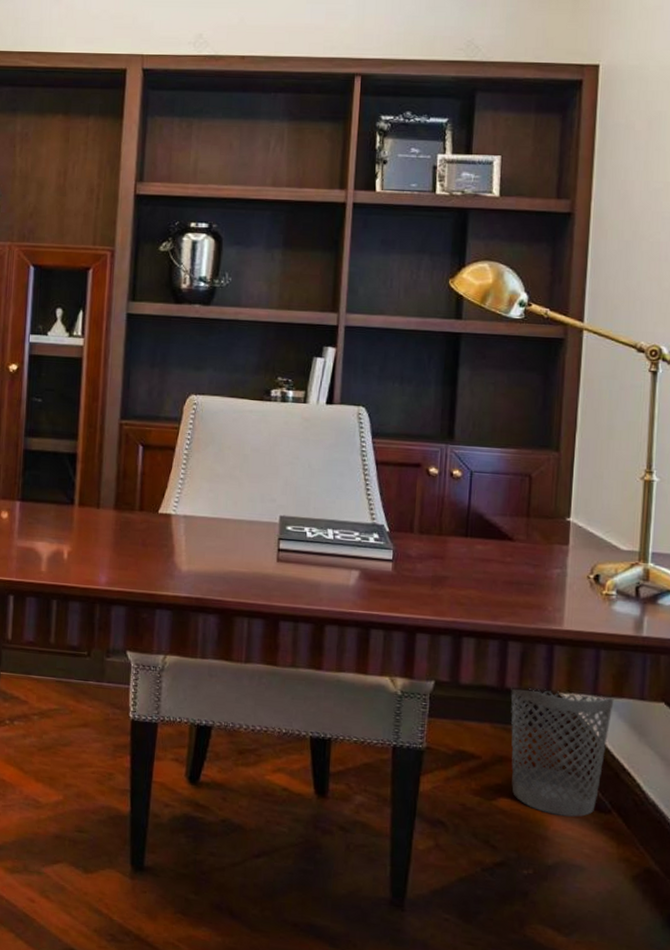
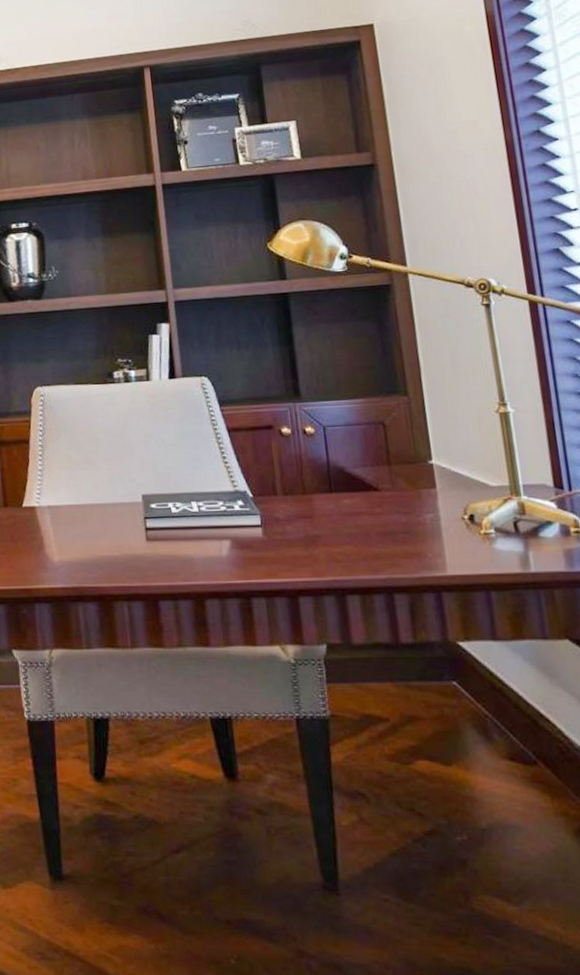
wastebasket: present [510,687,614,817] -> none [406,639,520,773]

